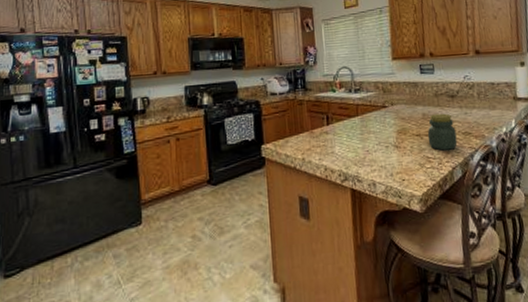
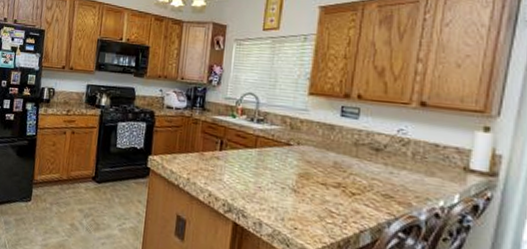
jar: present [427,113,458,151] -> none [334,164,373,211]

